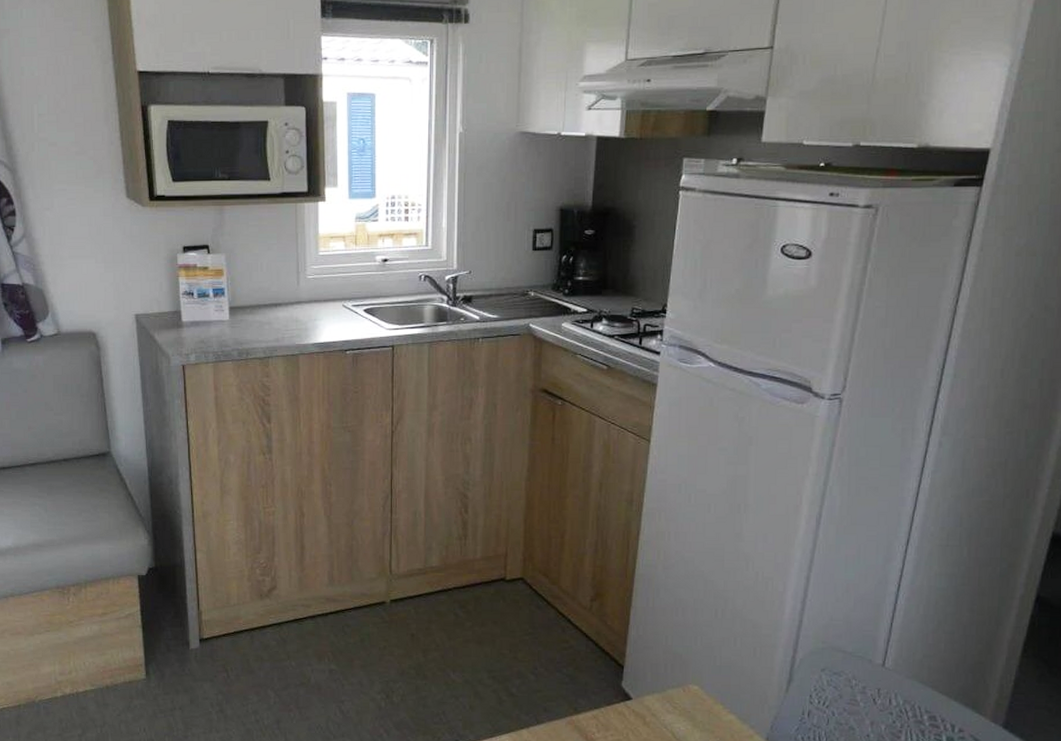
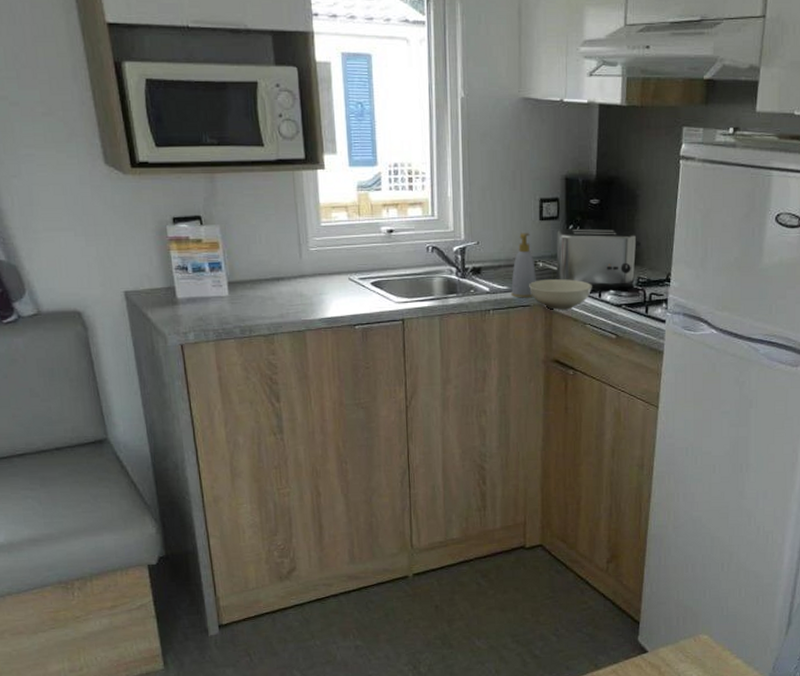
soap bottle: none [500,262,527,327] -> present [510,232,536,298]
bowl: none [520,309,584,339] -> present [529,279,592,310]
toaster: none [546,258,637,321] -> present [555,228,642,291]

